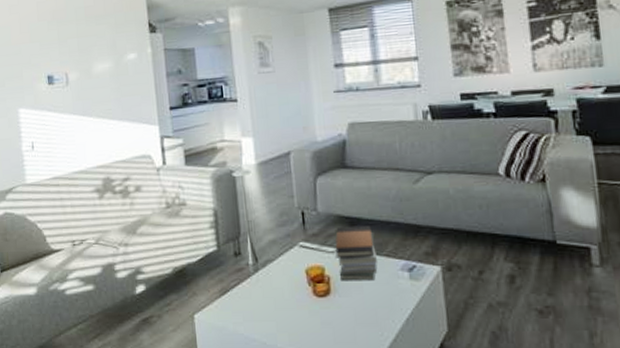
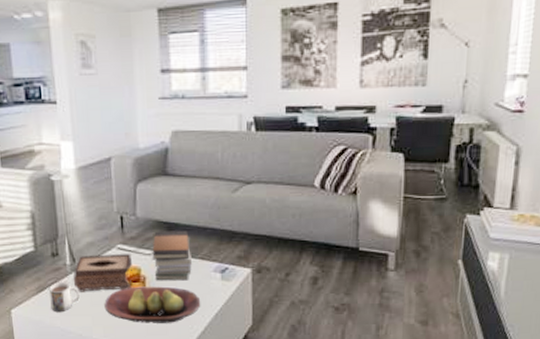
mug: none [232,284,263,318] -> present [49,282,80,313]
tissue box: none [256,252,316,295] -> present [73,254,132,292]
fruit bowl: none [288,287,390,330] -> present [104,286,201,323]

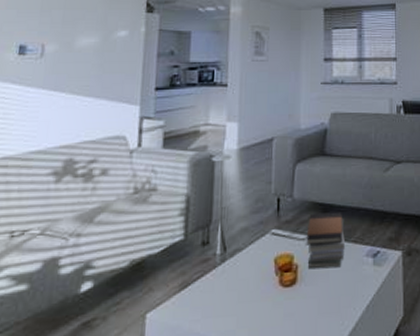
mug: present [49,282,80,313] -> none [192,276,226,315]
tissue box: present [73,254,132,292] -> none [222,239,285,288]
fruit bowl: present [104,286,201,323] -> none [252,275,353,322]

